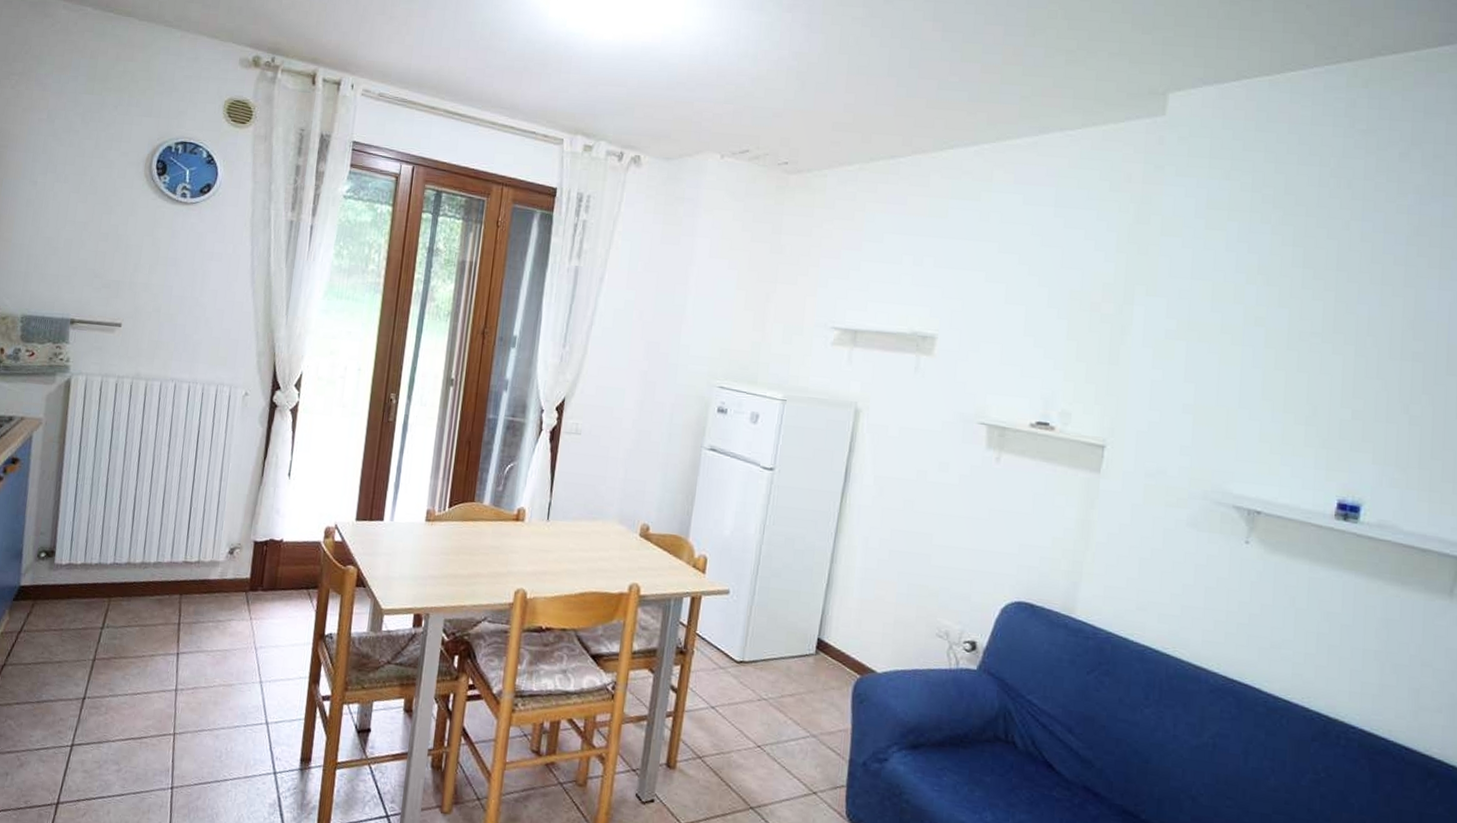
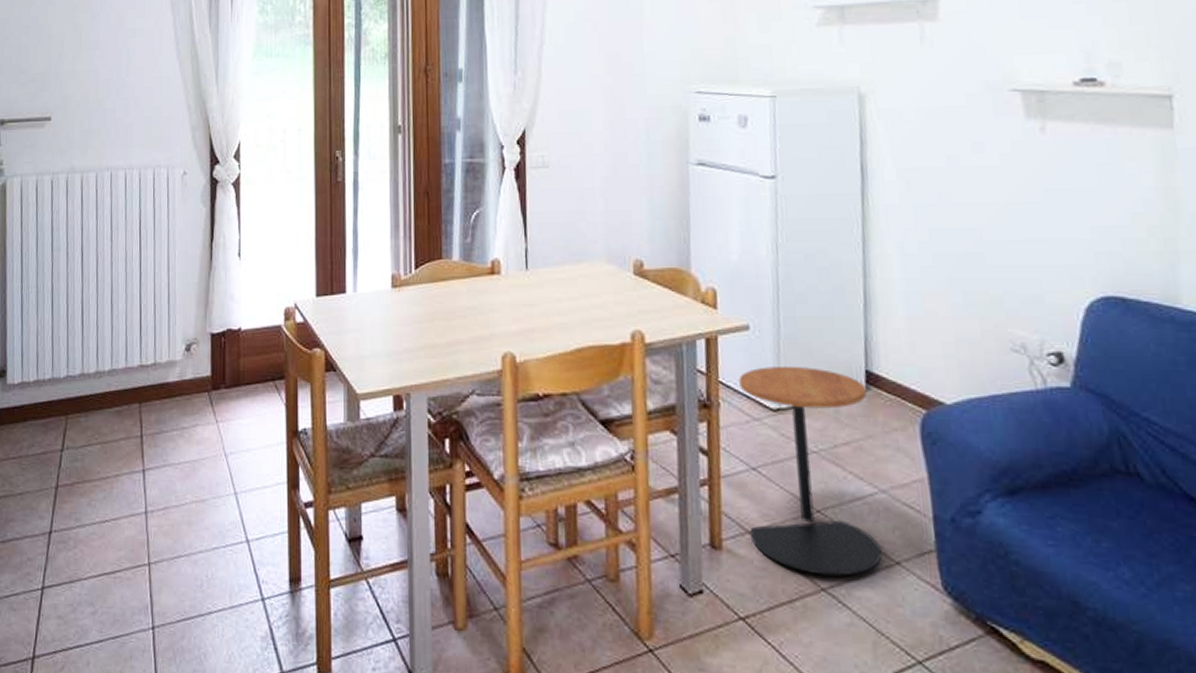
side table: none [700,626,815,799] -> present [739,367,882,577]

